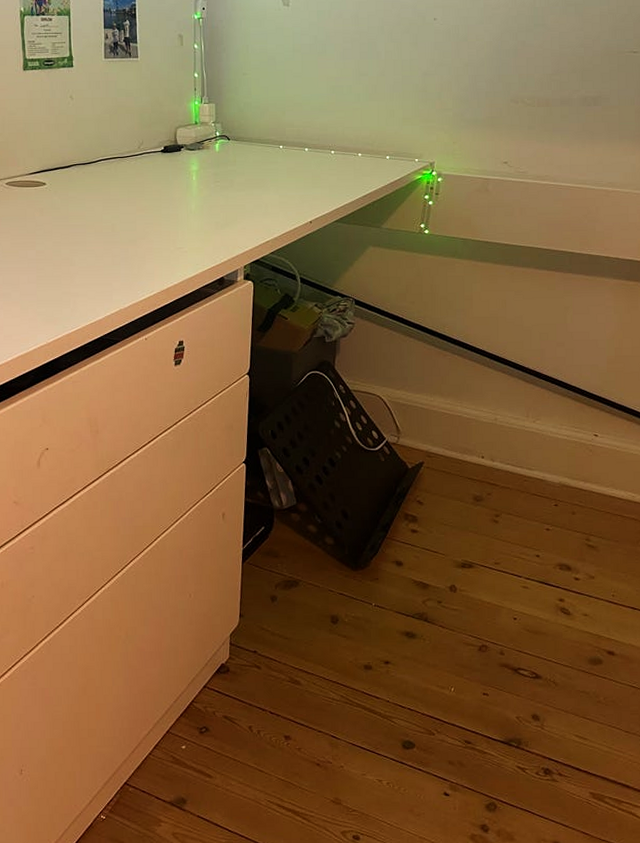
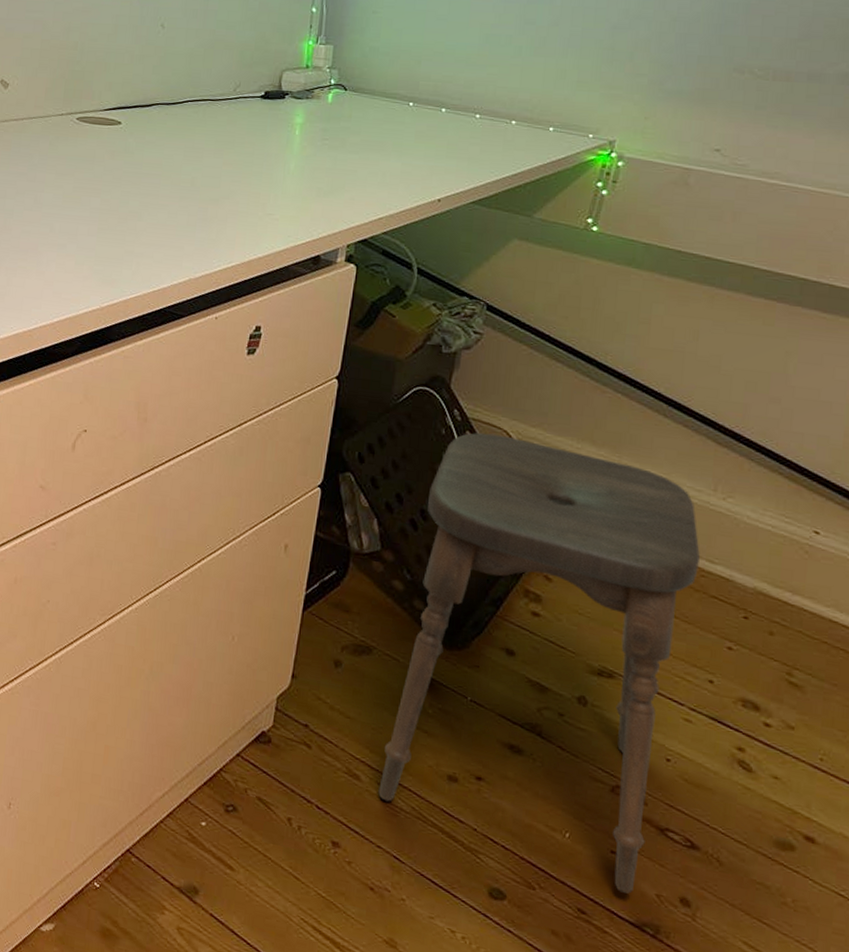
stool: none [315,399,523,721] -> present [378,433,701,894]

